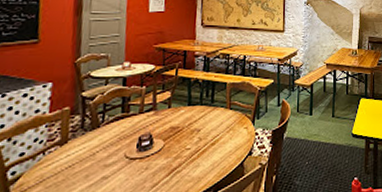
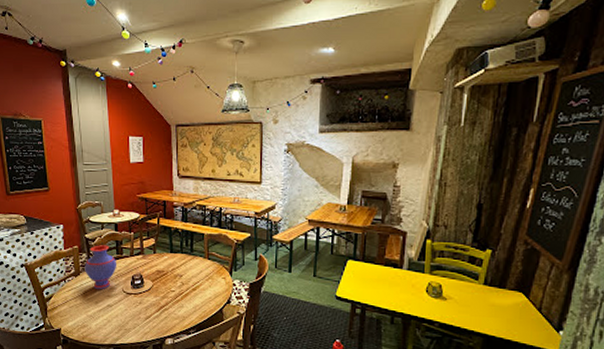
vase: none [75,103,121,160] -> present [85,245,117,290]

